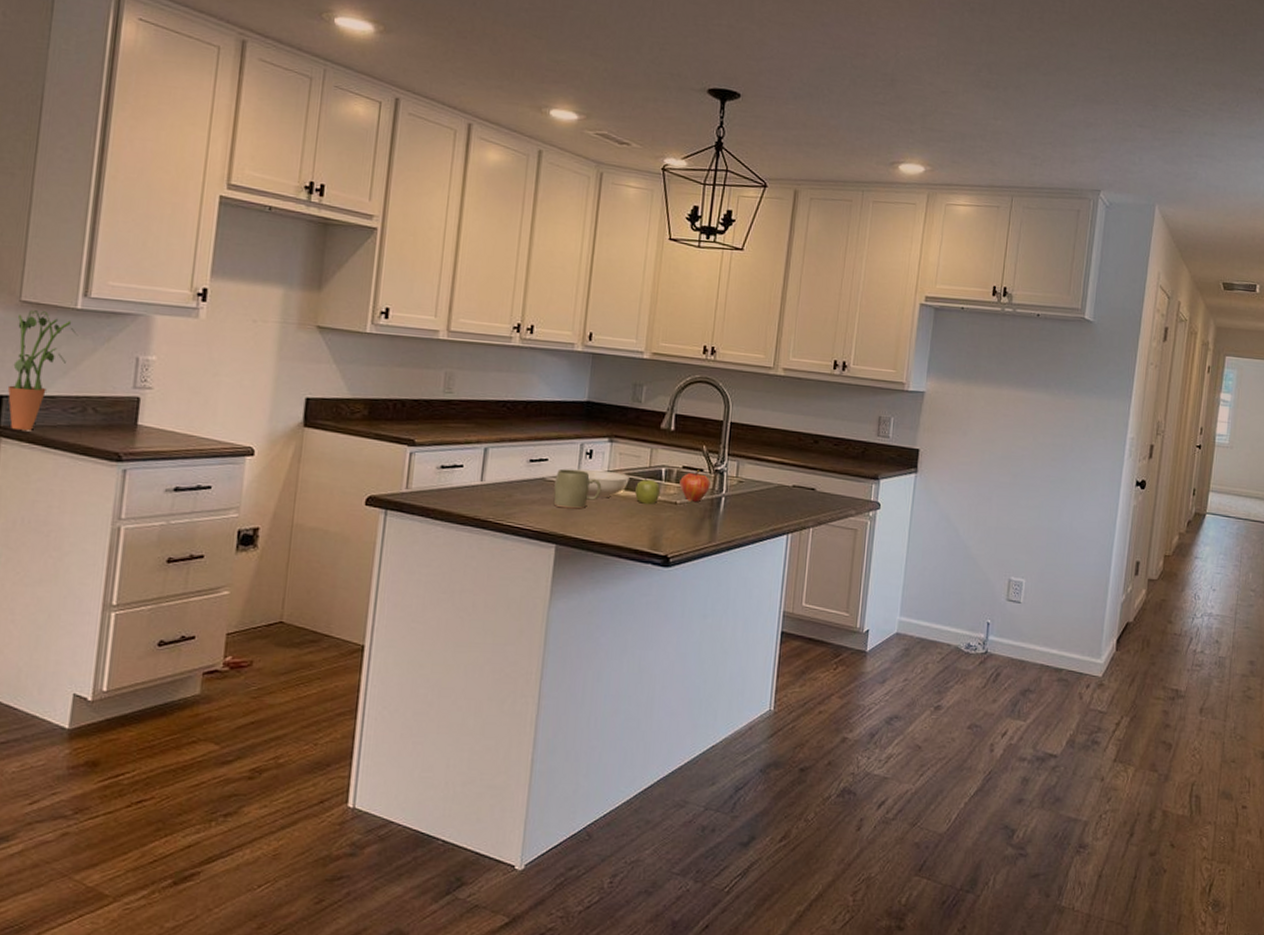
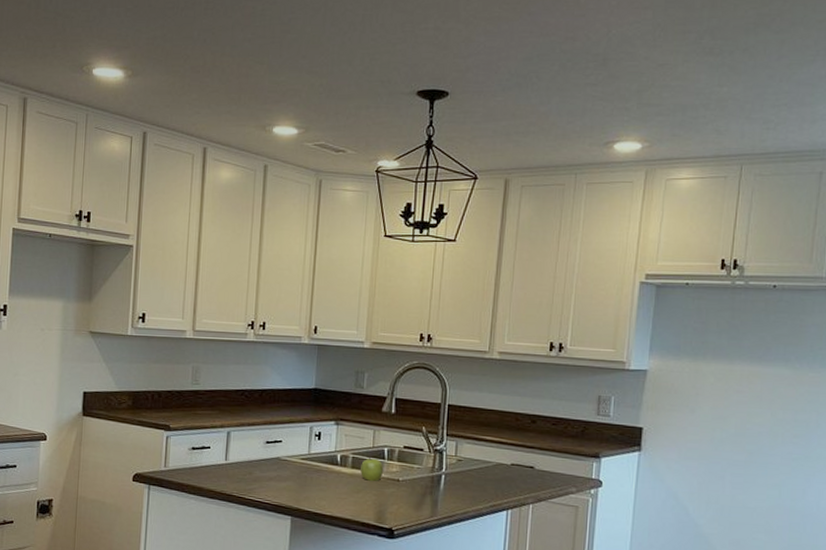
mug: present [553,469,602,509] -> none [288,449,330,486]
bowl: present [578,470,630,498] -> none [308,450,355,476]
fruit: present [679,470,710,503] -> none [401,449,430,480]

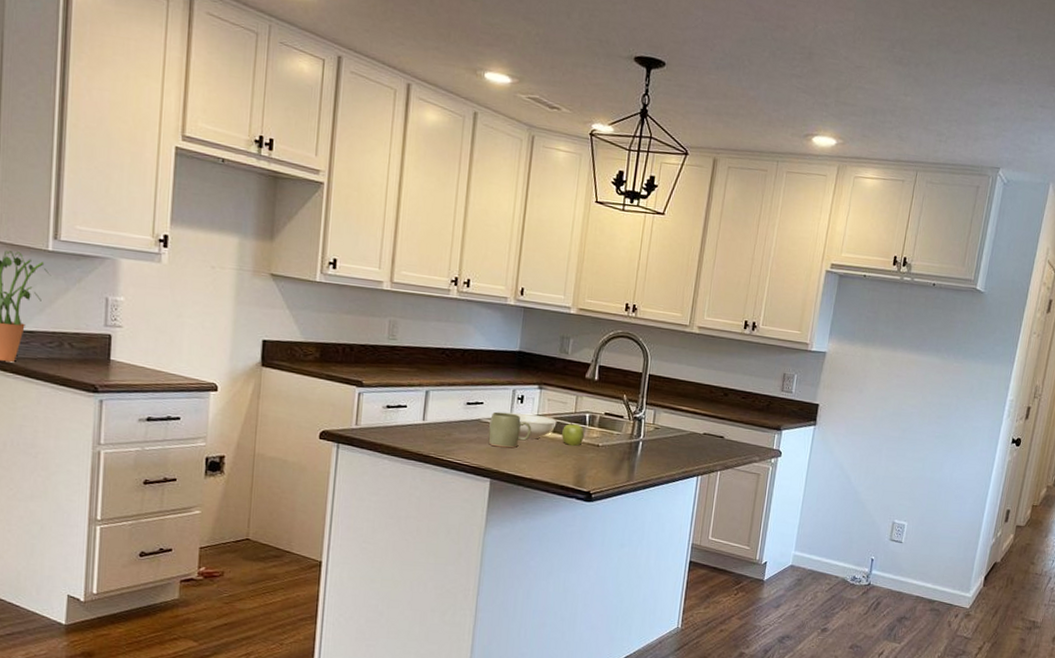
mug: none [288,449,330,486] -> present [488,411,532,449]
bowl: none [308,450,355,476] -> present [510,413,557,440]

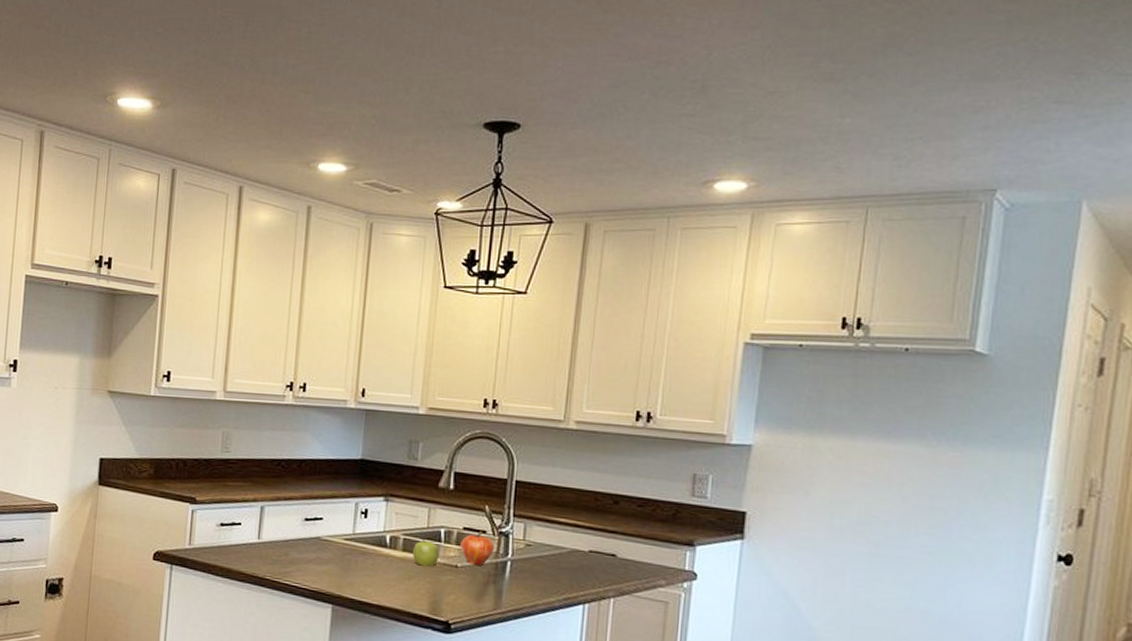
mug: present [488,411,532,449] -> none [329,528,378,570]
bowl: present [510,413,557,440] -> none [353,529,407,559]
fruit: none [602,416,630,446] -> present [460,531,494,567]

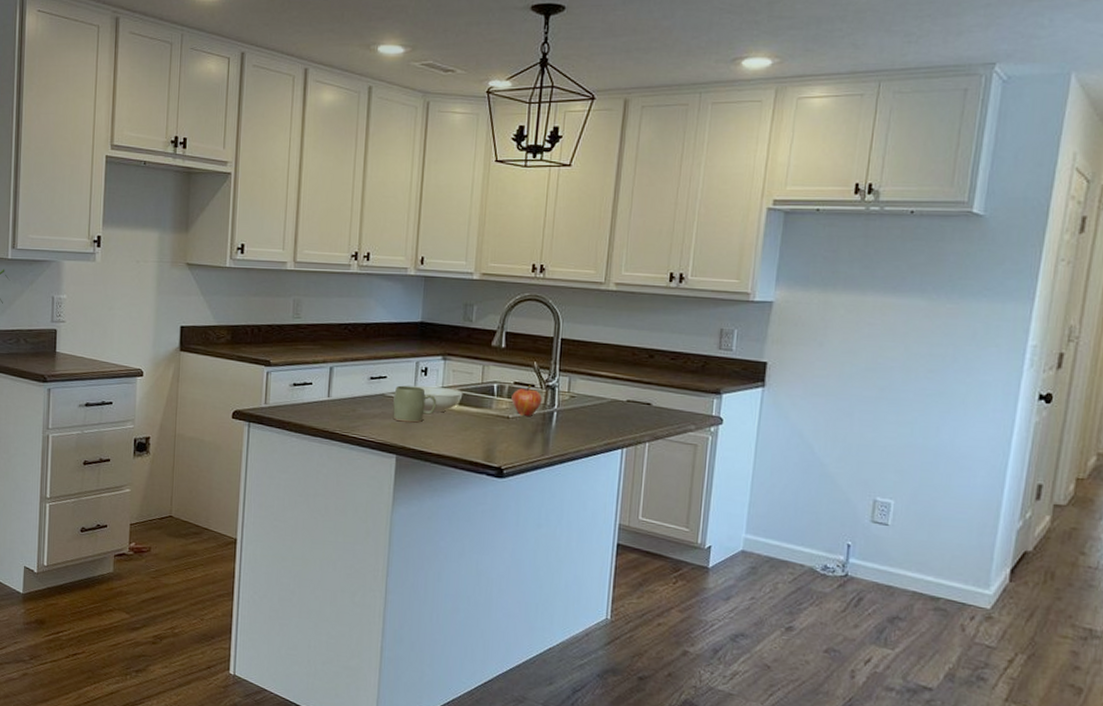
mug: none [329,528,378,570] -> present [393,385,437,423]
bowl: none [353,529,407,559] -> present [414,386,463,413]
fruit: present [413,538,440,568] -> none [469,393,493,419]

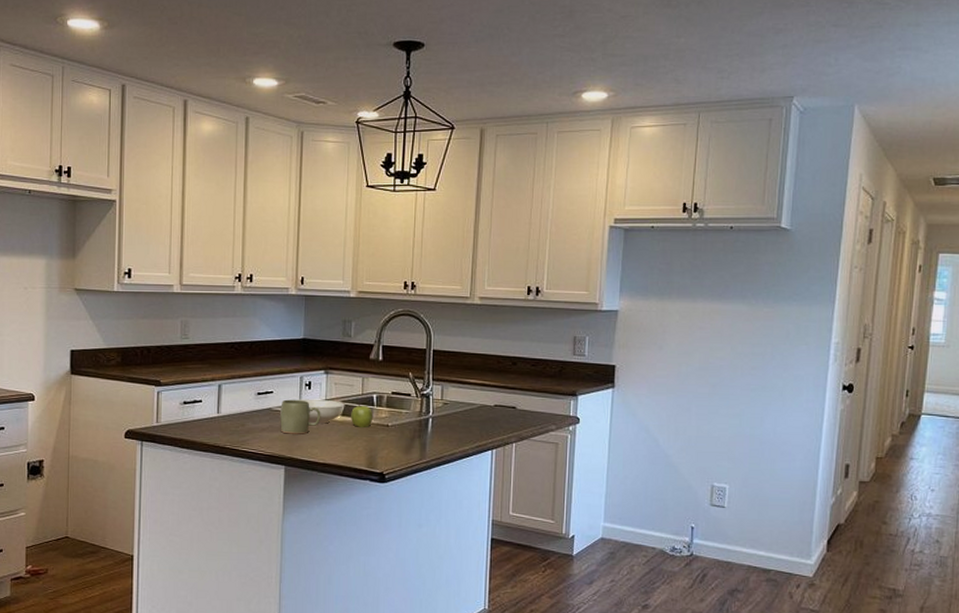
fruit: none [469,393,493,419] -> present [351,403,374,429]
fruit: present [511,385,542,417] -> none [390,395,418,425]

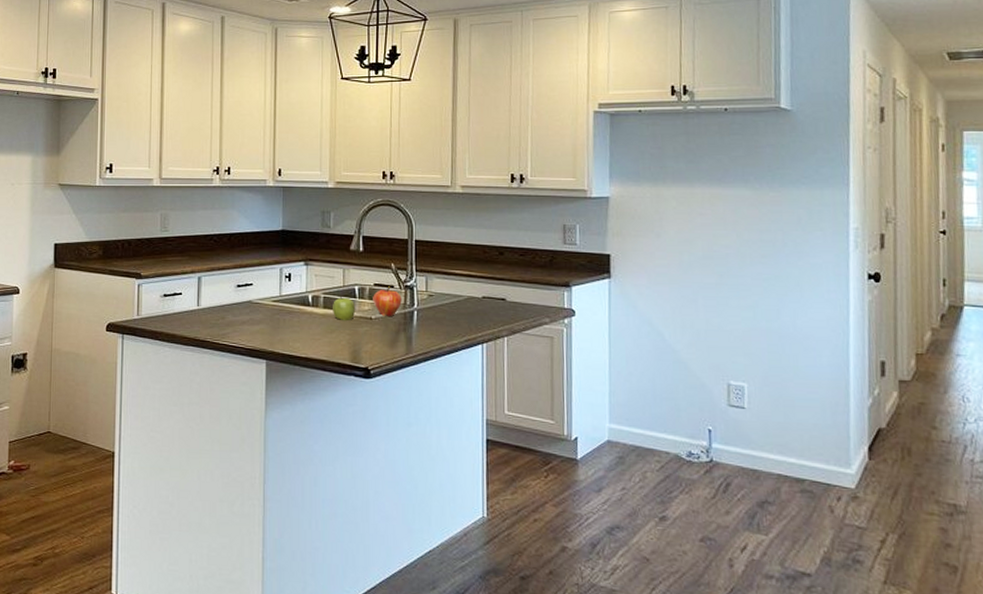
mug: present [280,399,321,434] -> none [261,292,302,328]
bowl: present [299,400,345,424] -> none [279,292,326,317]
fruit: none [390,395,418,425] -> present [373,286,402,317]

